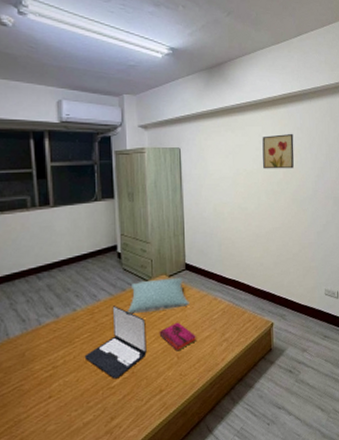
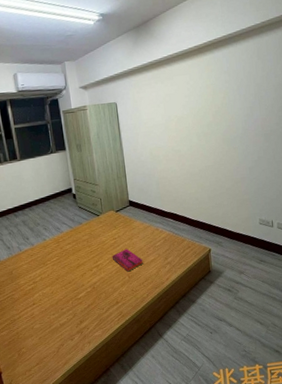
laptop: present [84,305,147,379] -> none [55,236,103,293]
pillow: present [127,277,190,314] -> none [84,212,135,242]
wall art: present [262,133,294,169] -> none [190,77,223,114]

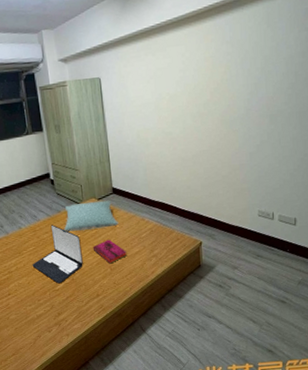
laptop: none [55,236,103,293] -> present [32,225,83,284]
pillow: none [84,212,135,242] -> present [63,200,119,232]

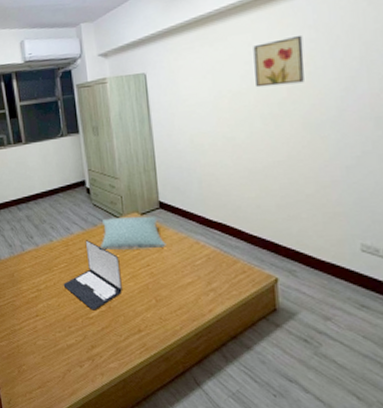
hardback book: present [92,239,127,264] -> none [134,264,176,294]
wall art: none [186,48,223,91] -> present [253,34,305,88]

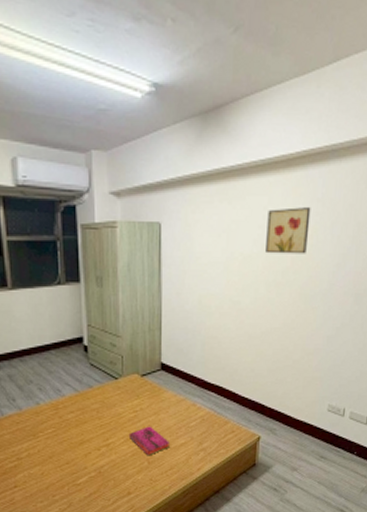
laptop: present [63,240,122,311] -> none [49,403,115,477]
pillow: present [99,216,166,251] -> none [94,377,164,414]
hardback book: none [134,264,176,294] -> present [128,426,169,456]

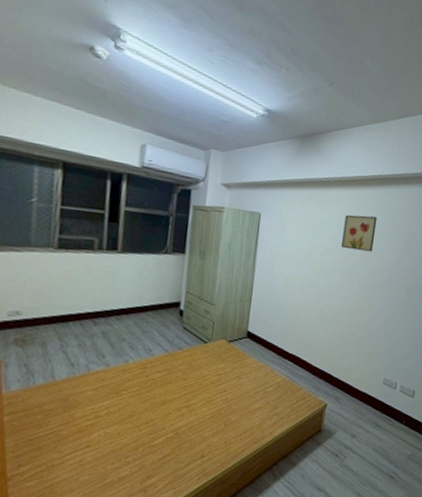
hardback book: present [128,426,169,456] -> none [209,389,247,419]

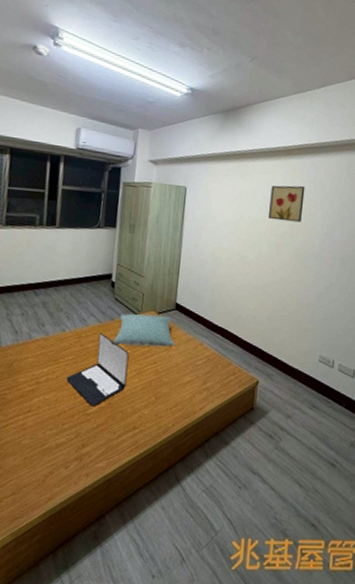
laptop: none [129,363,198,438] -> present [66,333,129,407]
pillow: none [180,341,246,376] -> present [112,313,175,347]

